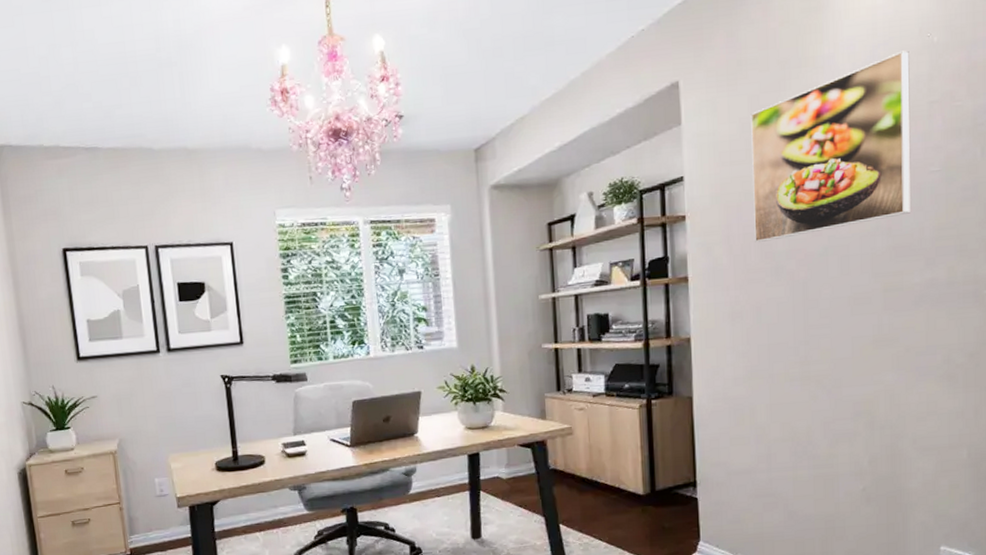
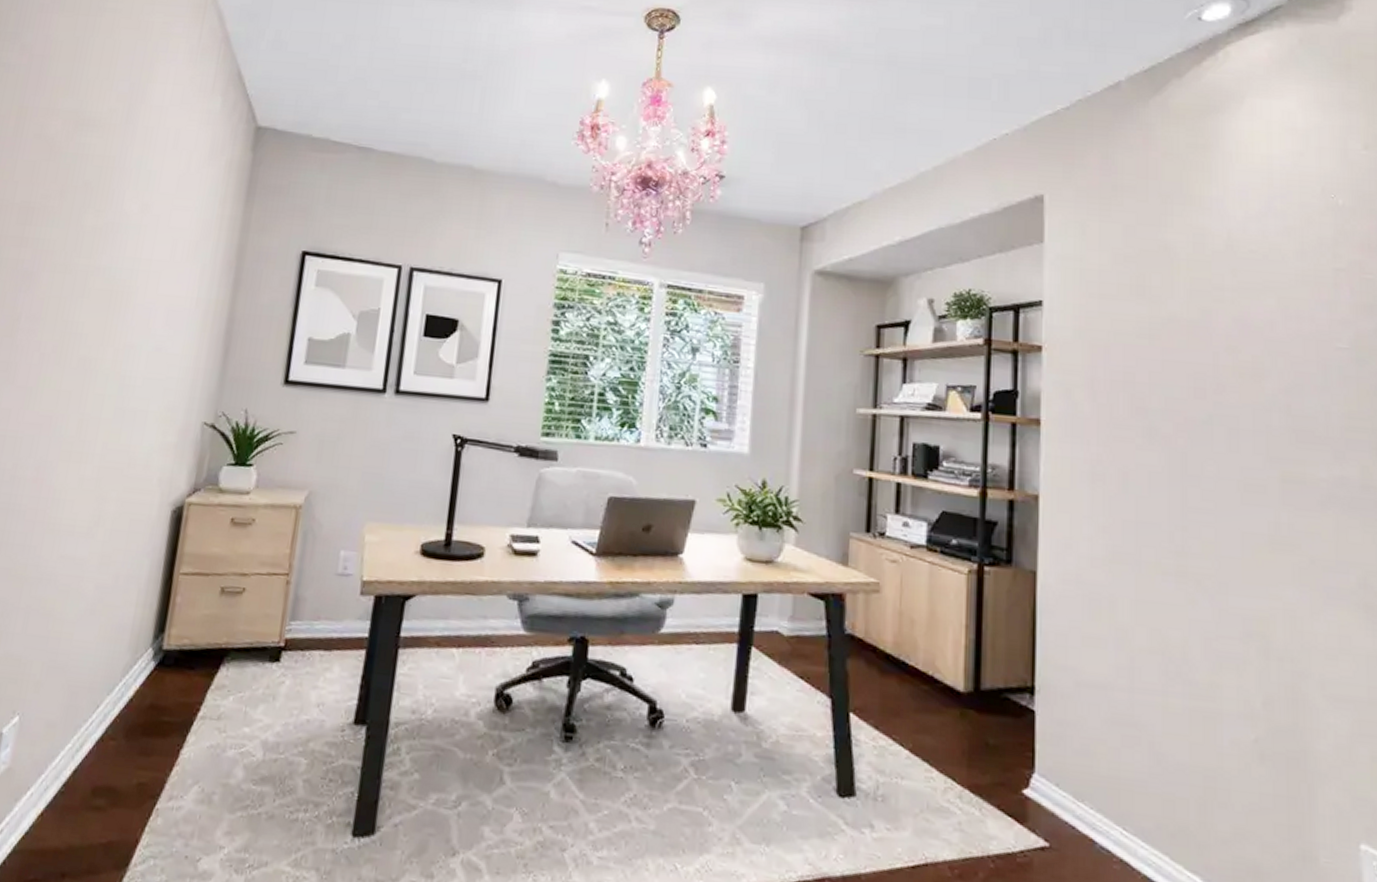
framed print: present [751,50,912,242] -> none [1123,207,1316,395]

